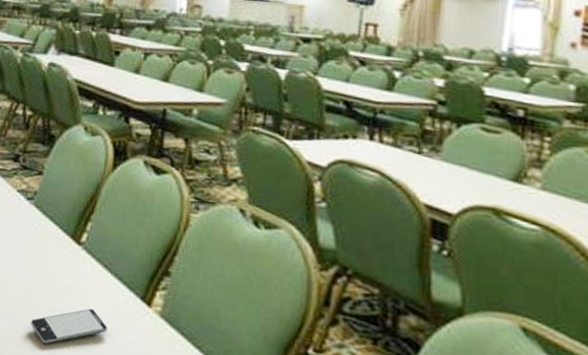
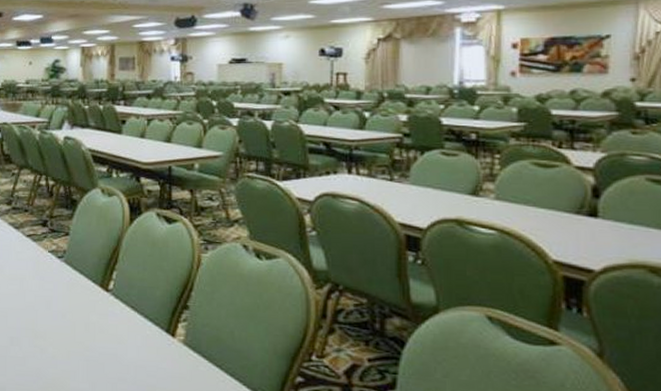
smartphone: present [30,308,108,345] -> none [73,344,139,380]

